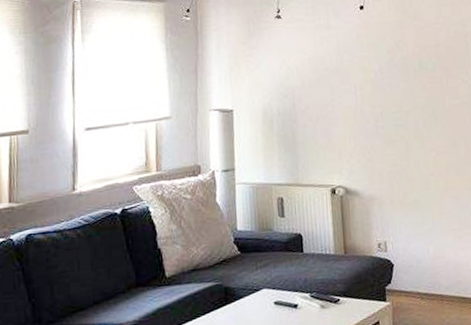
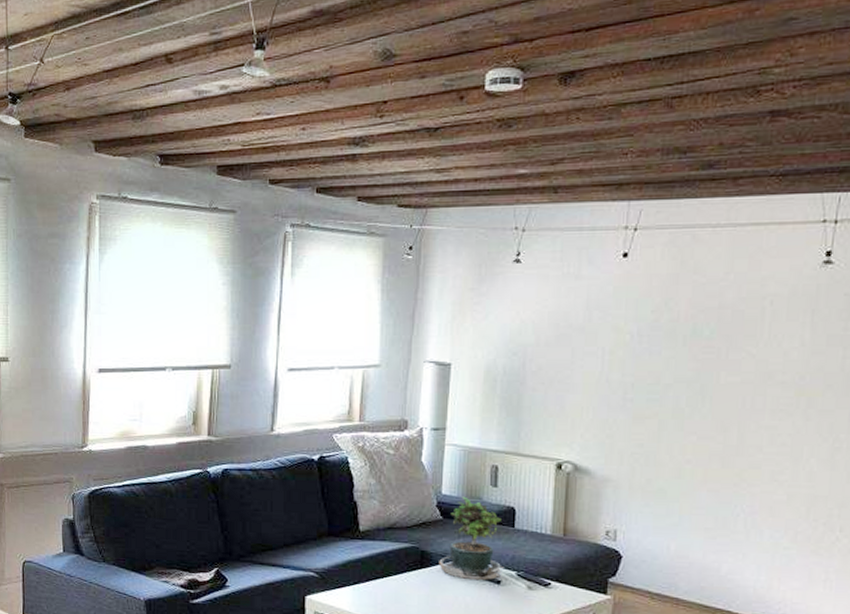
potted plant: none [241,230,299,308] -> present [439,496,504,581]

